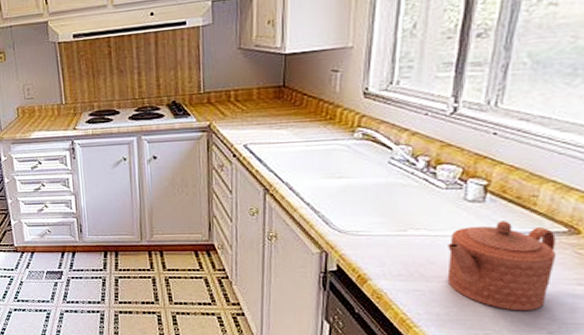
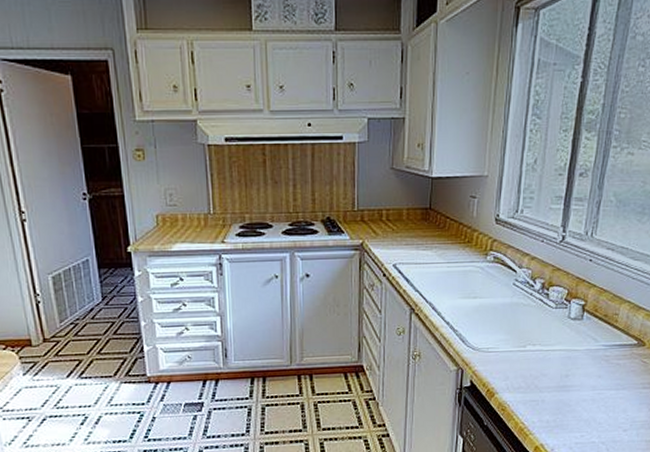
teapot: present [447,221,557,311] -> none [555,336,630,414]

